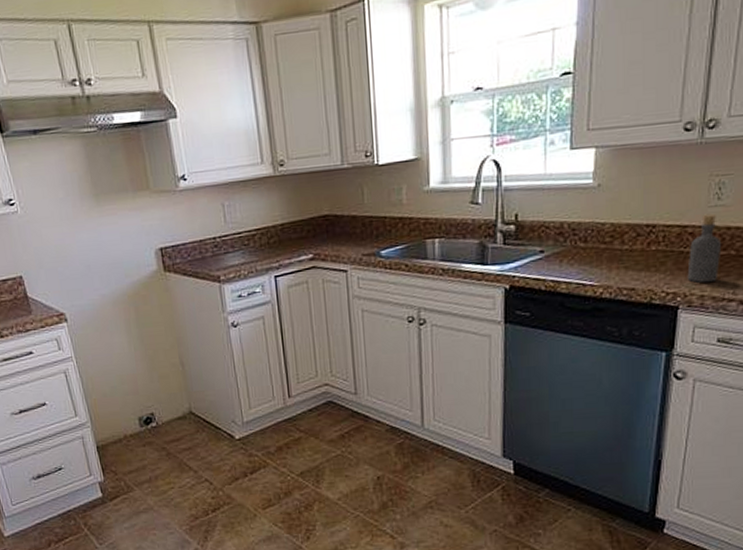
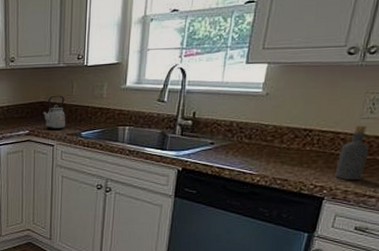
kettle: none [327,205,360,251] -> present [42,95,66,129]

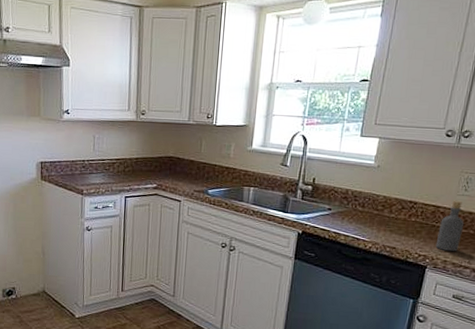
kettle: present [42,95,66,129] -> none [171,151,194,186]

